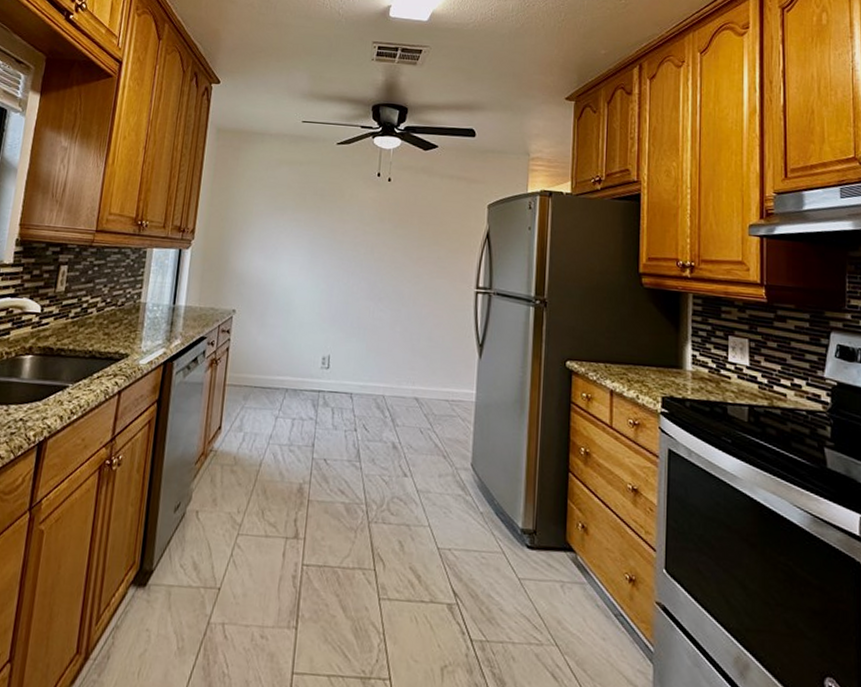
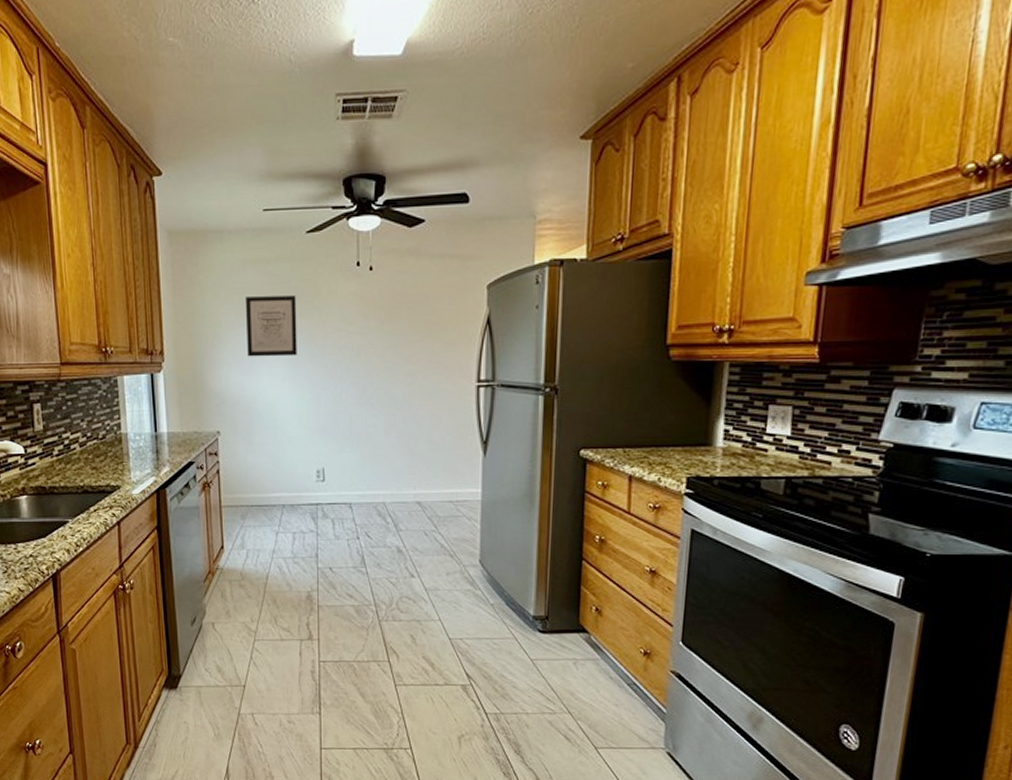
wall art: none [272,191,322,248] -> present [245,296,297,357]

